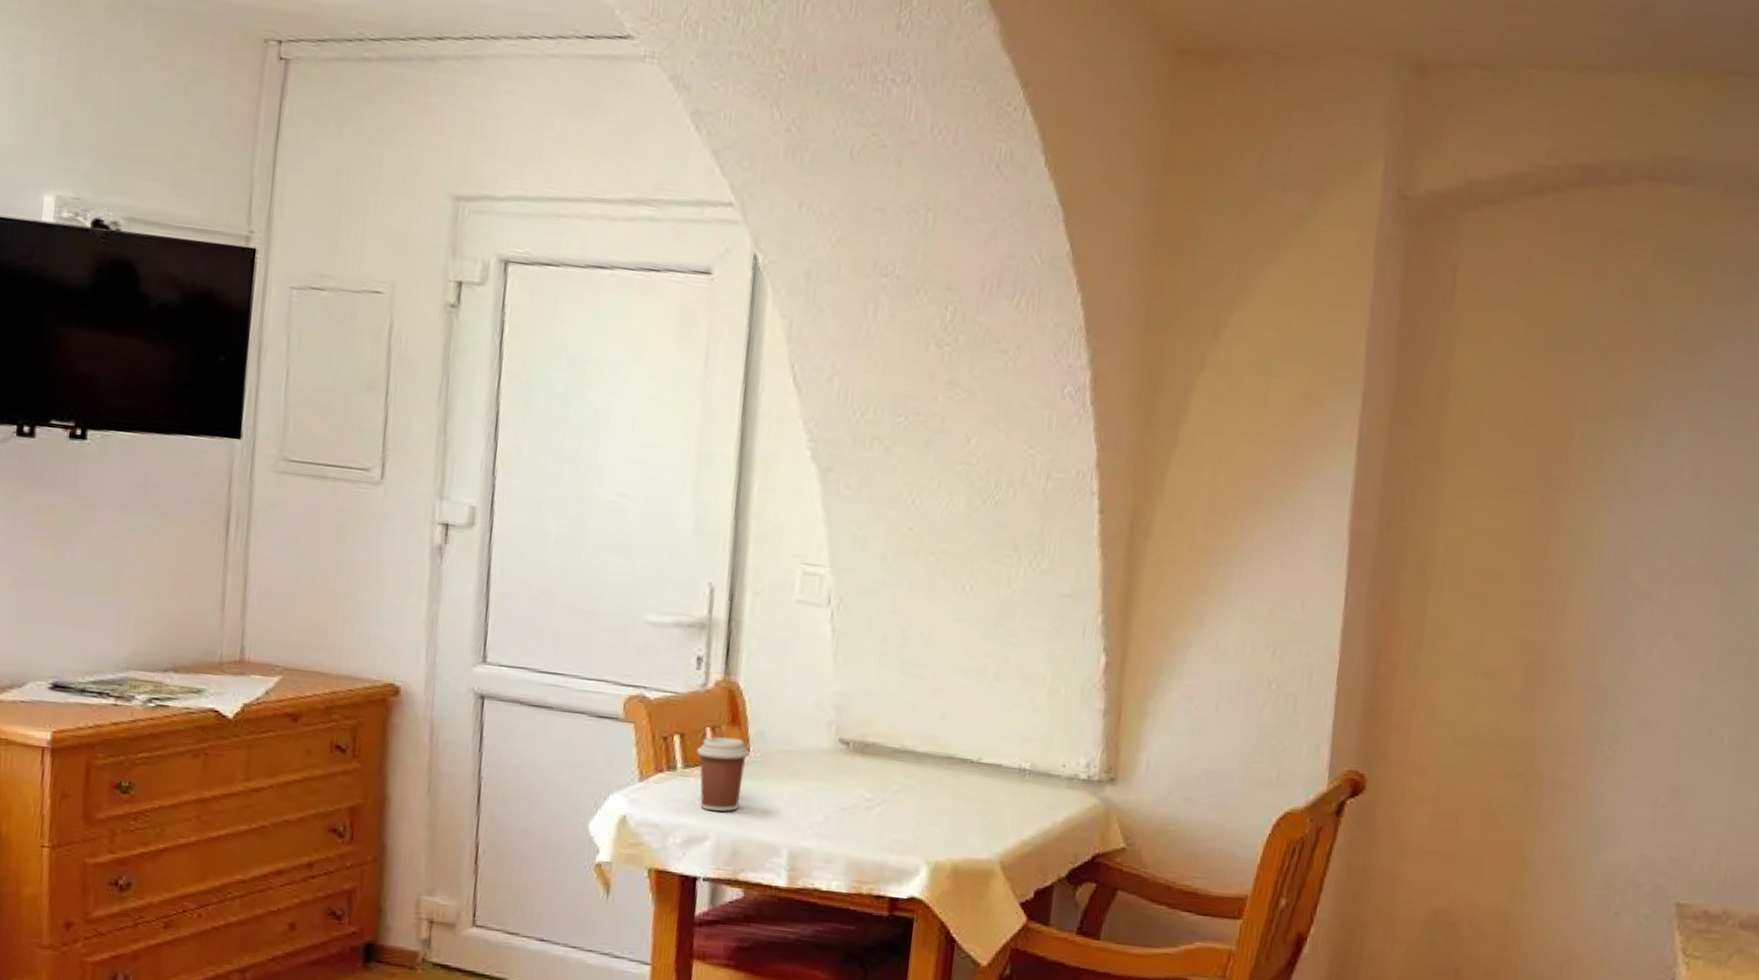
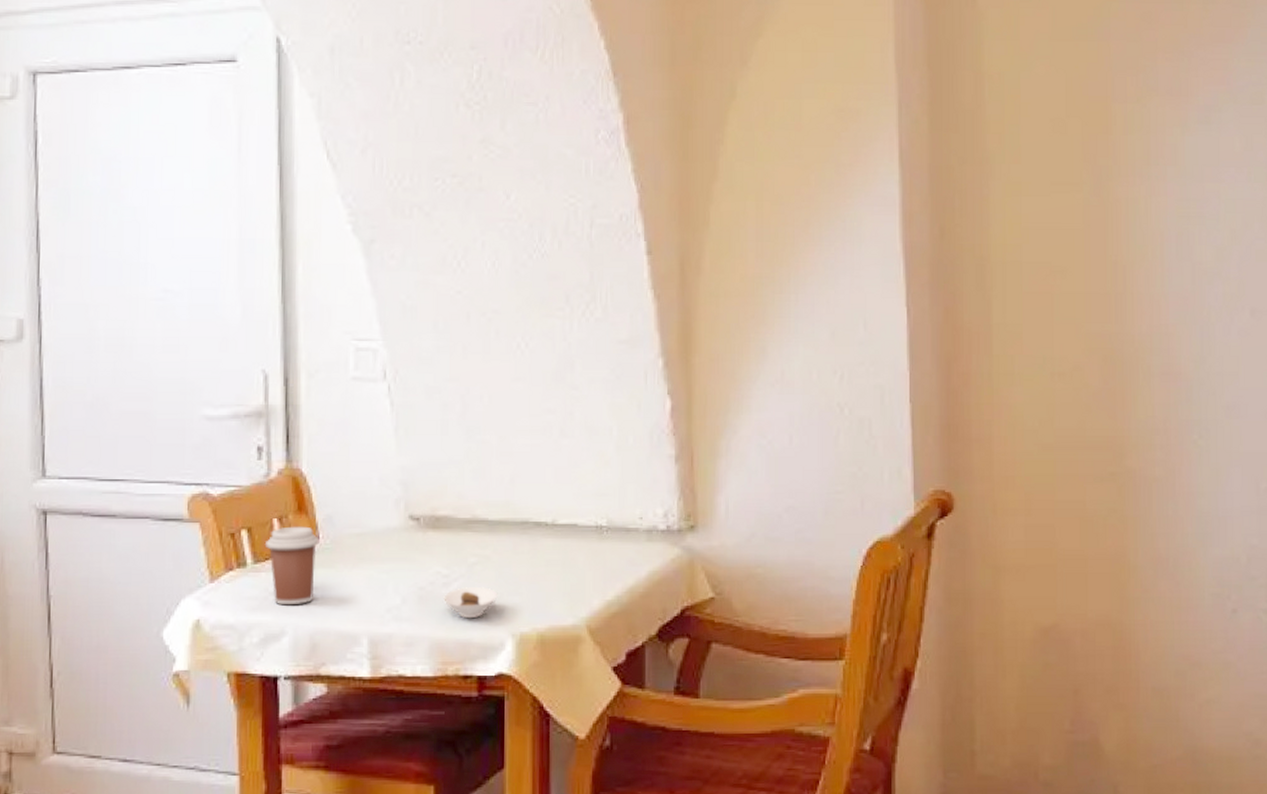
saucer: none [865,812,918,843] -> present [444,586,498,619]

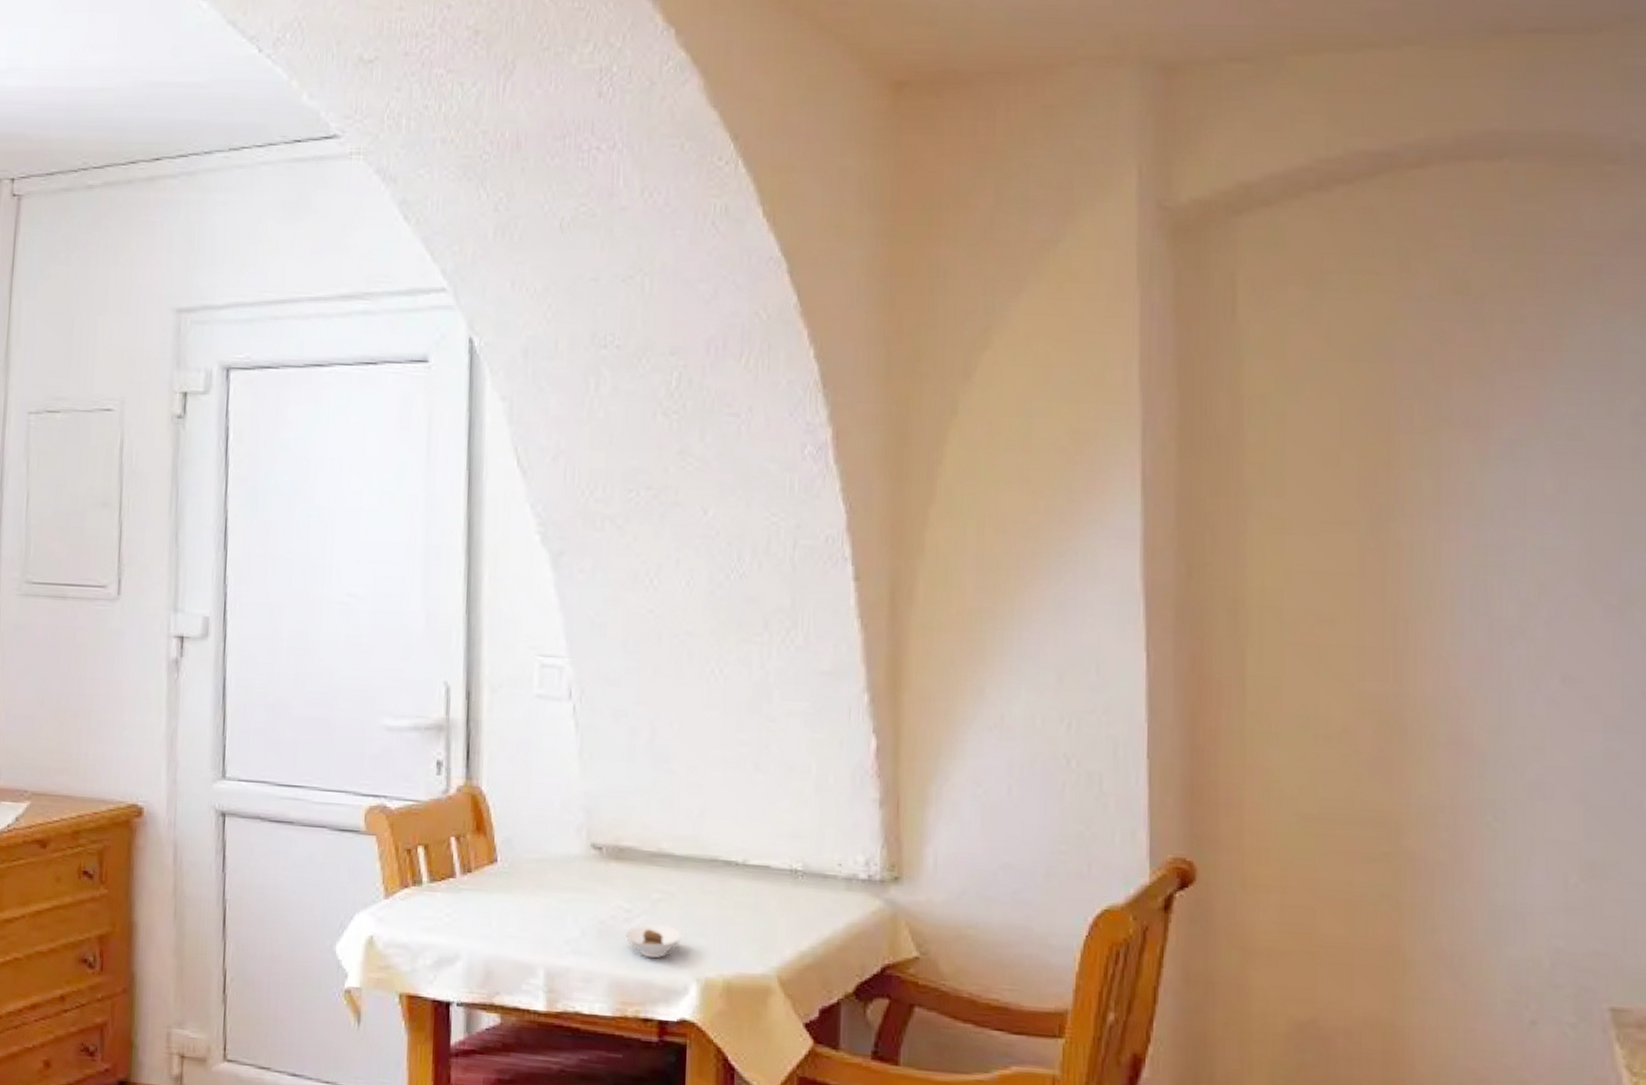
coffee cup: present [266,526,319,606] -> none [442,846,497,929]

